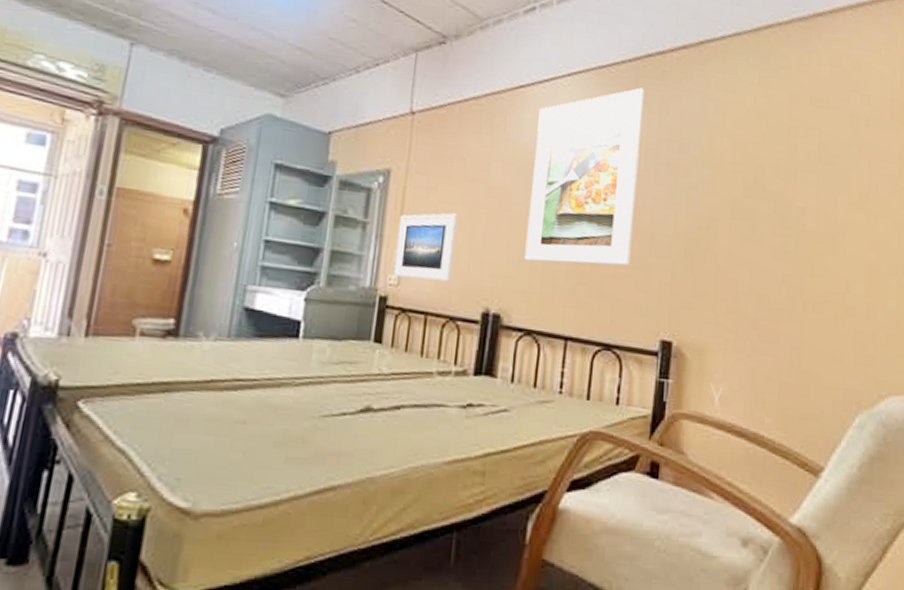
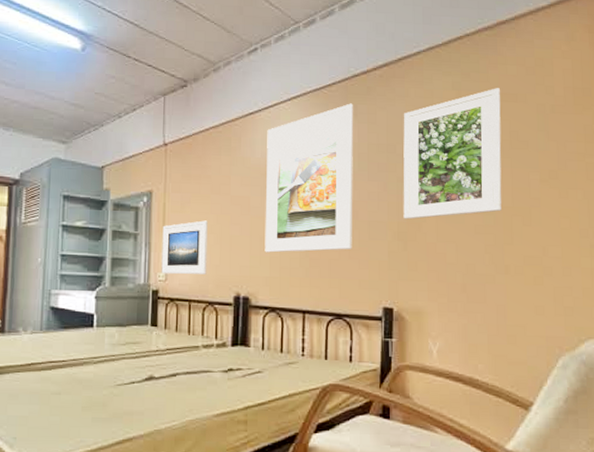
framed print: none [692,89,811,236] -> present [403,88,502,220]

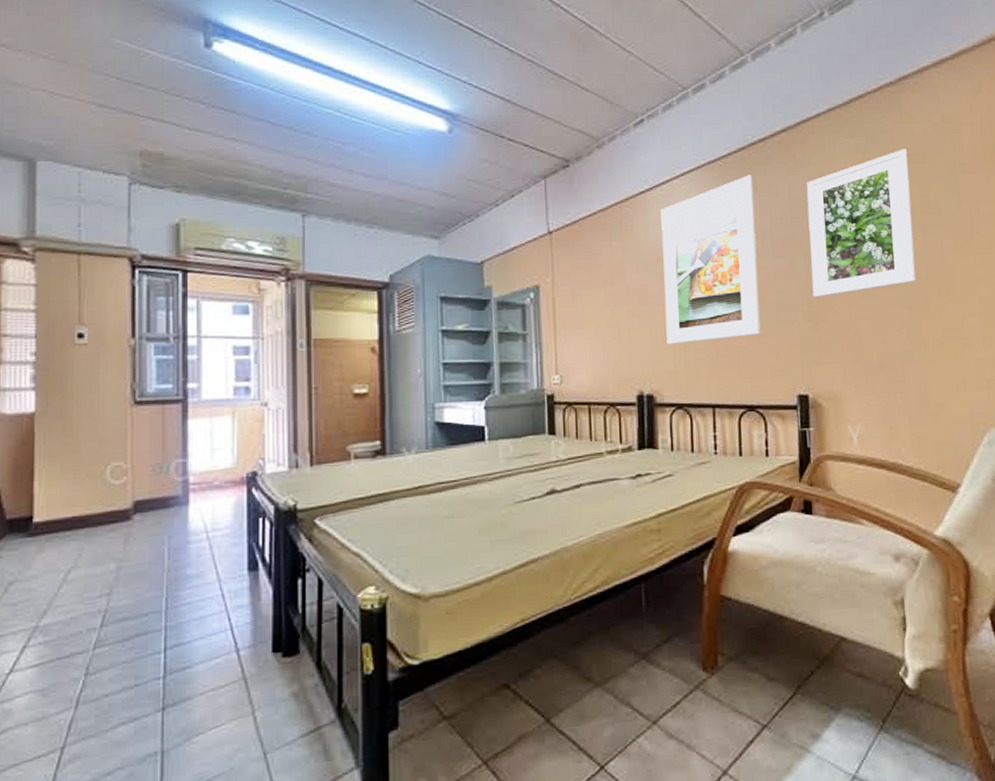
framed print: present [161,220,208,275] -> none [553,314,605,377]

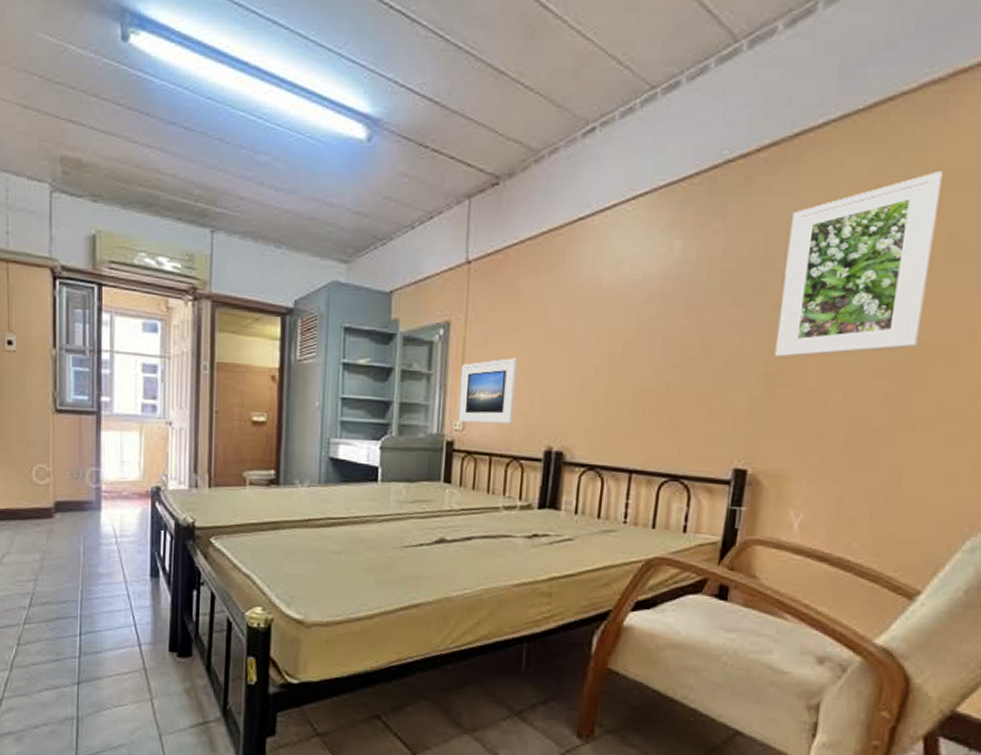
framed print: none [553,314,605,377] -> present [458,358,517,424]
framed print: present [660,175,761,345] -> none [586,200,723,399]

